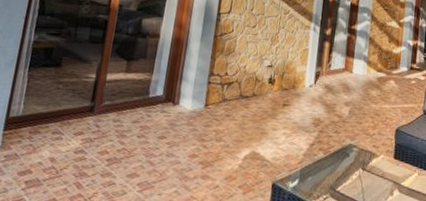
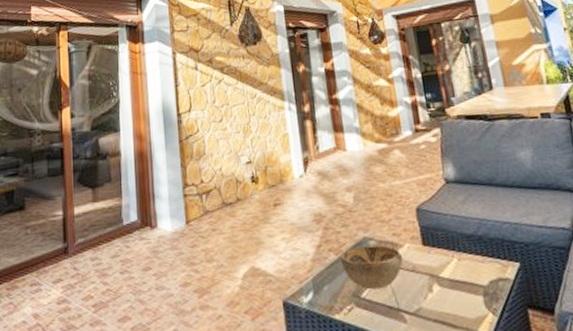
decorative bowl: none [326,150,376,187] -> present [340,245,403,290]

